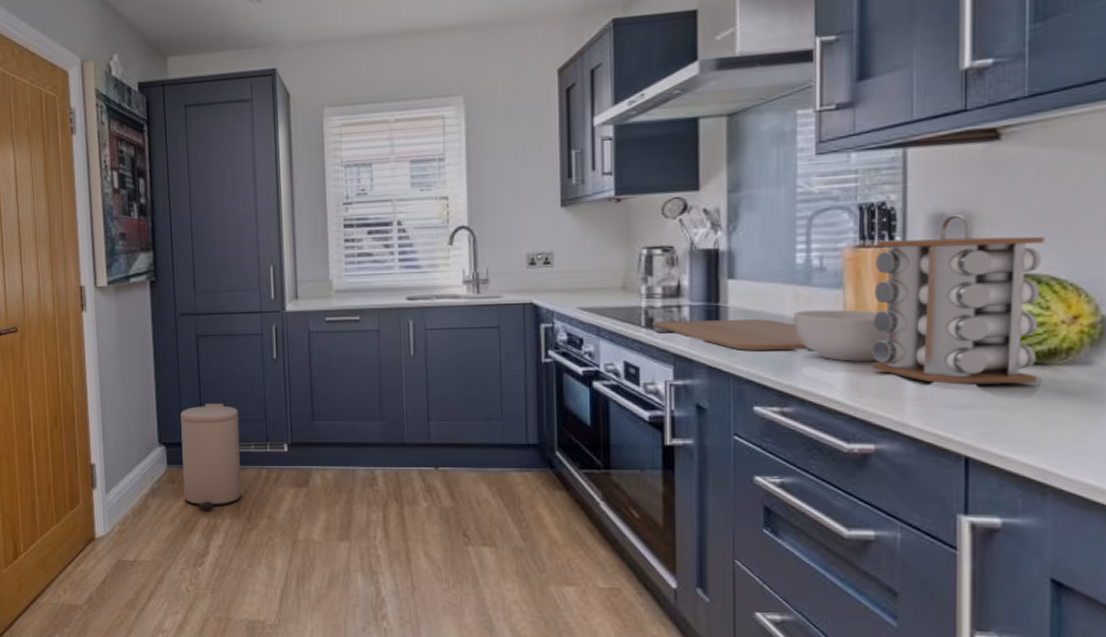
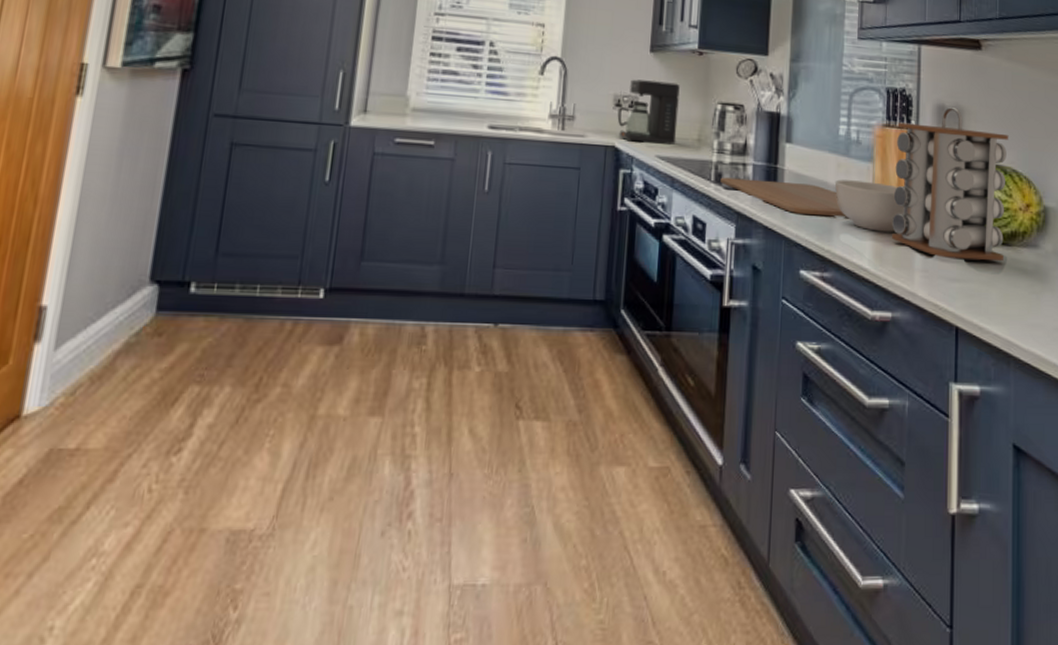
pedal bin: present [180,403,242,510] -> none [171,231,269,374]
coffee maker: none [532,234,599,297] -> present [617,79,680,145]

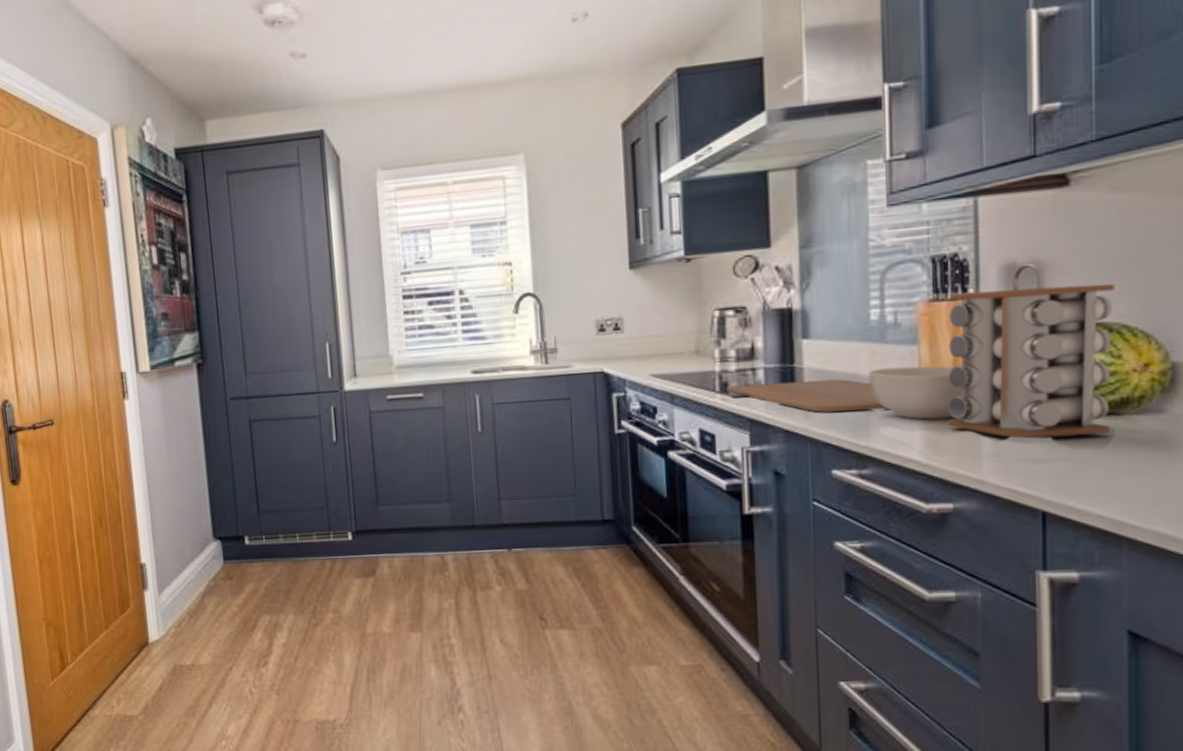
coffee maker: present [617,79,680,145] -> none [602,296,671,364]

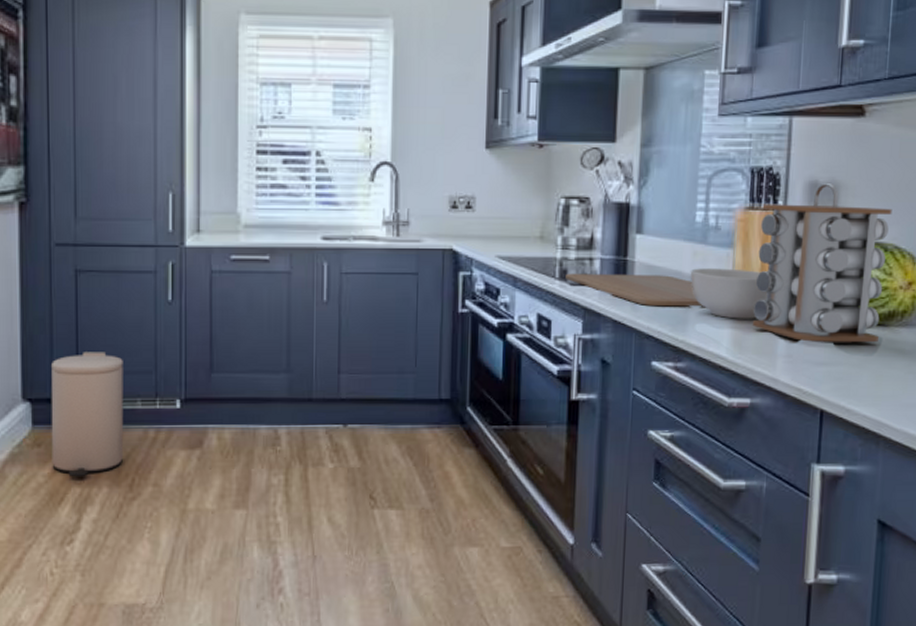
pedal bin: none [236,492,305,606] -> present [51,352,124,478]

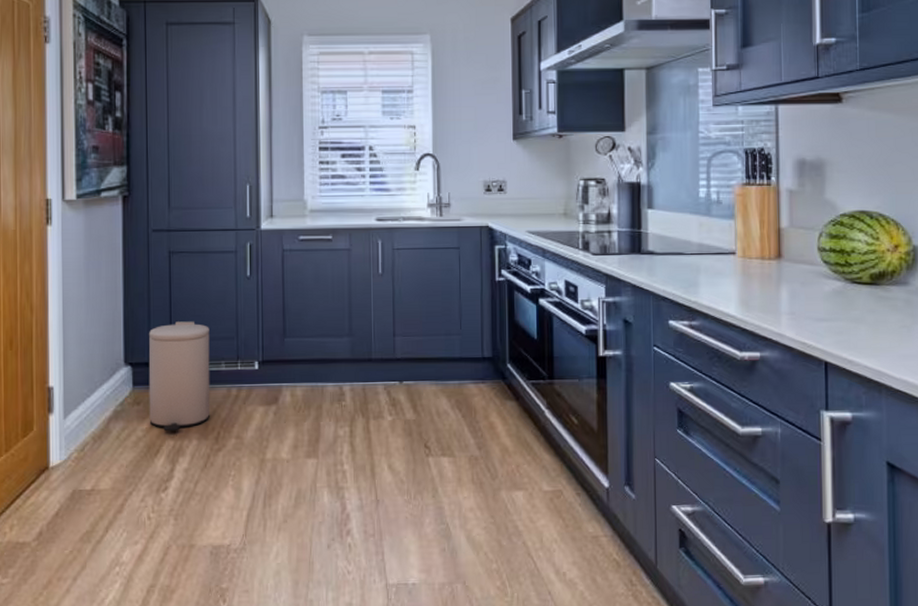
chopping board: present [565,273,704,307] -> none [588,244,712,272]
bowl: present [690,268,767,319] -> none [697,237,767,281]
spice rack: present [753,182,892,344] -> none [756,160,874,302]

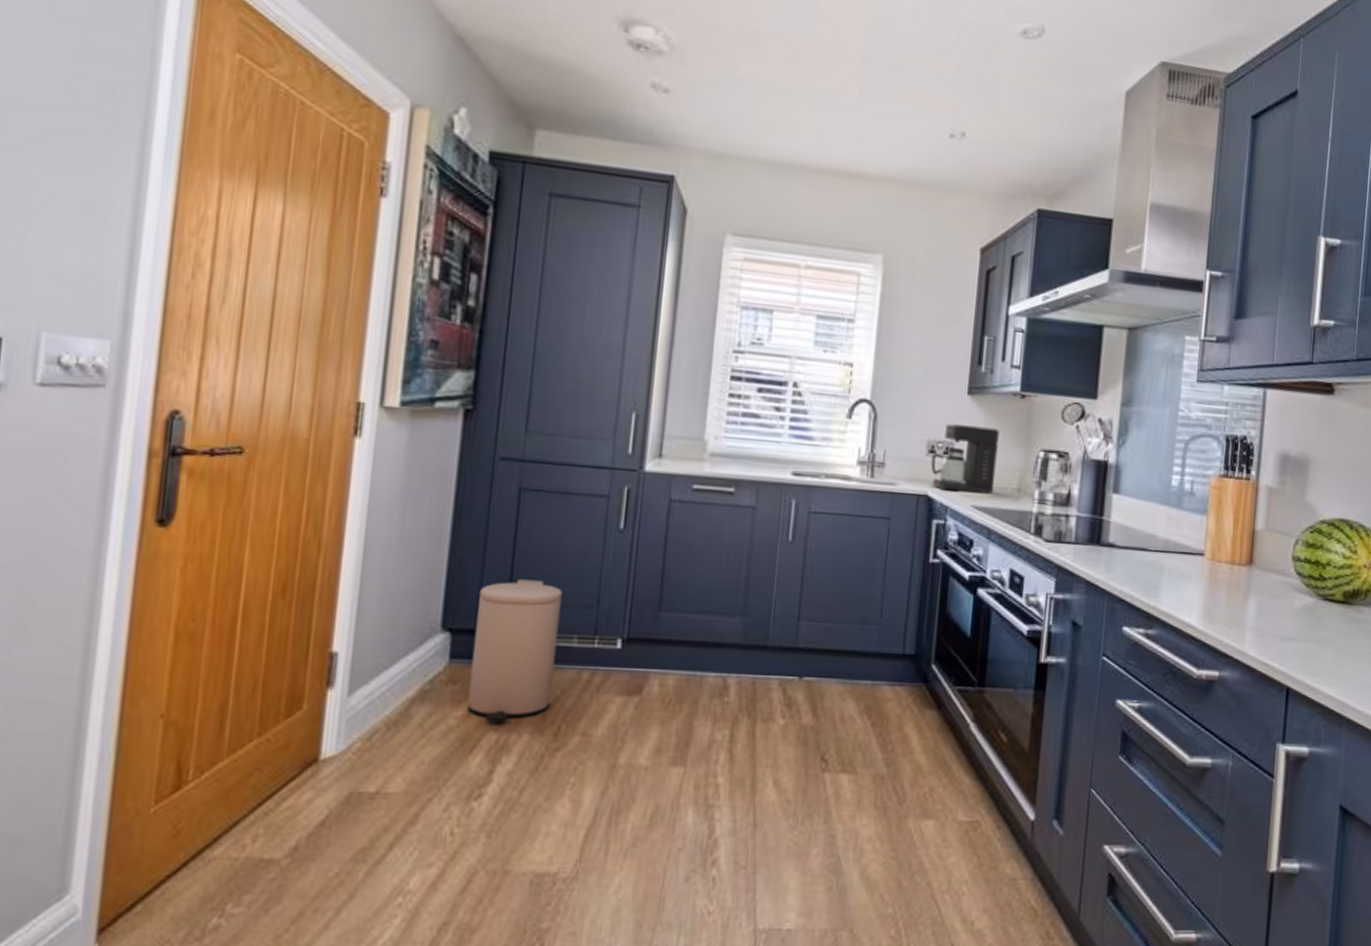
coffee maker: none [488,165,544,221] -> present [930,424,999,494]

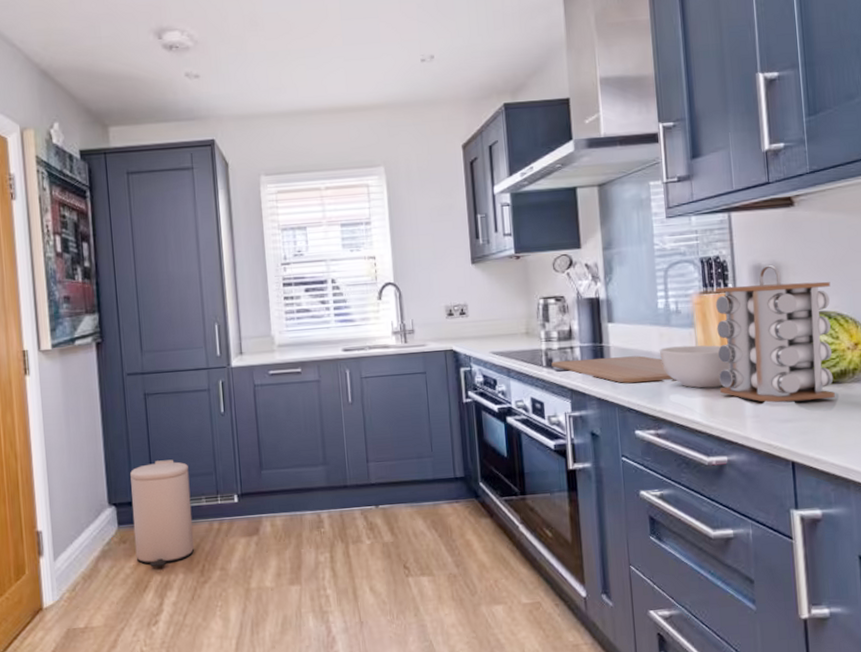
coffee maker: present [930,424,999,494] -> none [450,287,507,344]
chopping board: none [1040,529,1177,573] -> present [551,355,675,384]
bowl: none [1164,533,1238,589] -> present [659,345,729,388]
spice rack: none [1223,456,1358,621] -> present [715,264,835,403]

